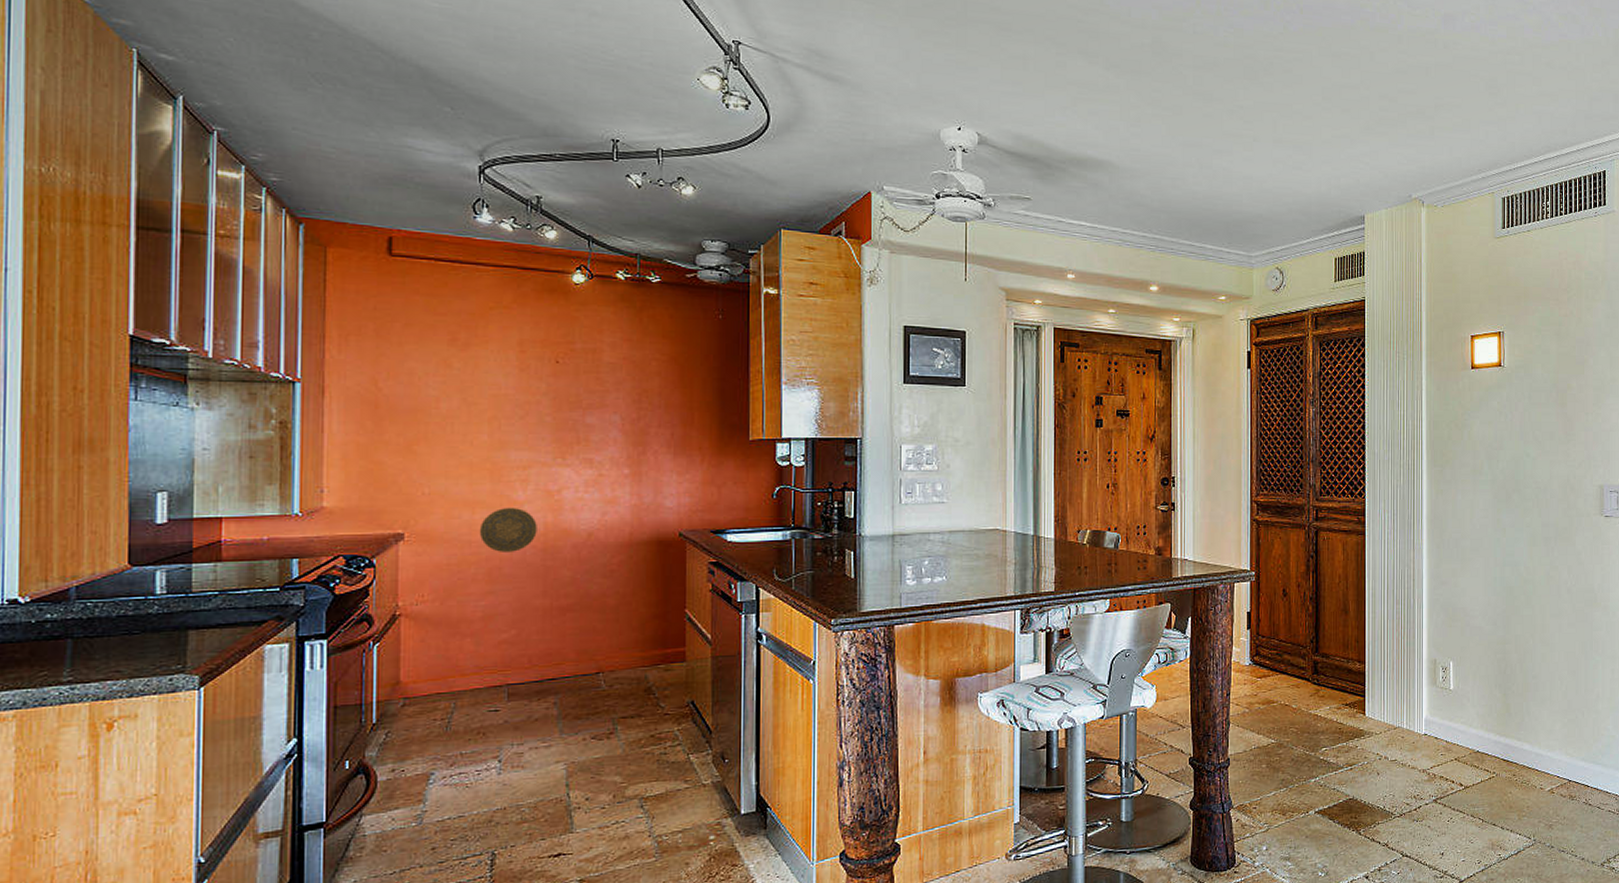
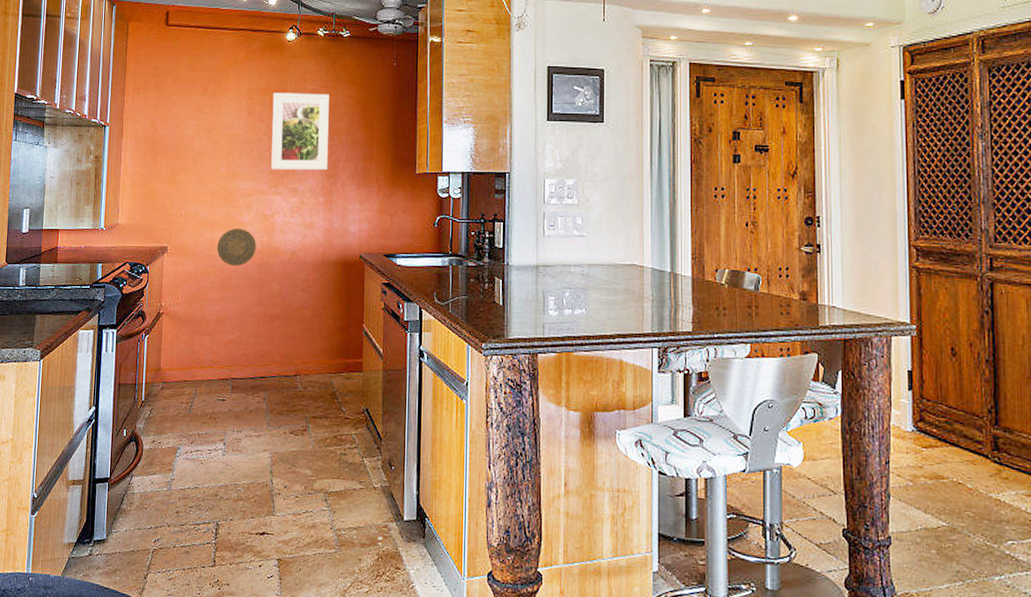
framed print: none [554,345,635,438] -> present [271,93,330,171]

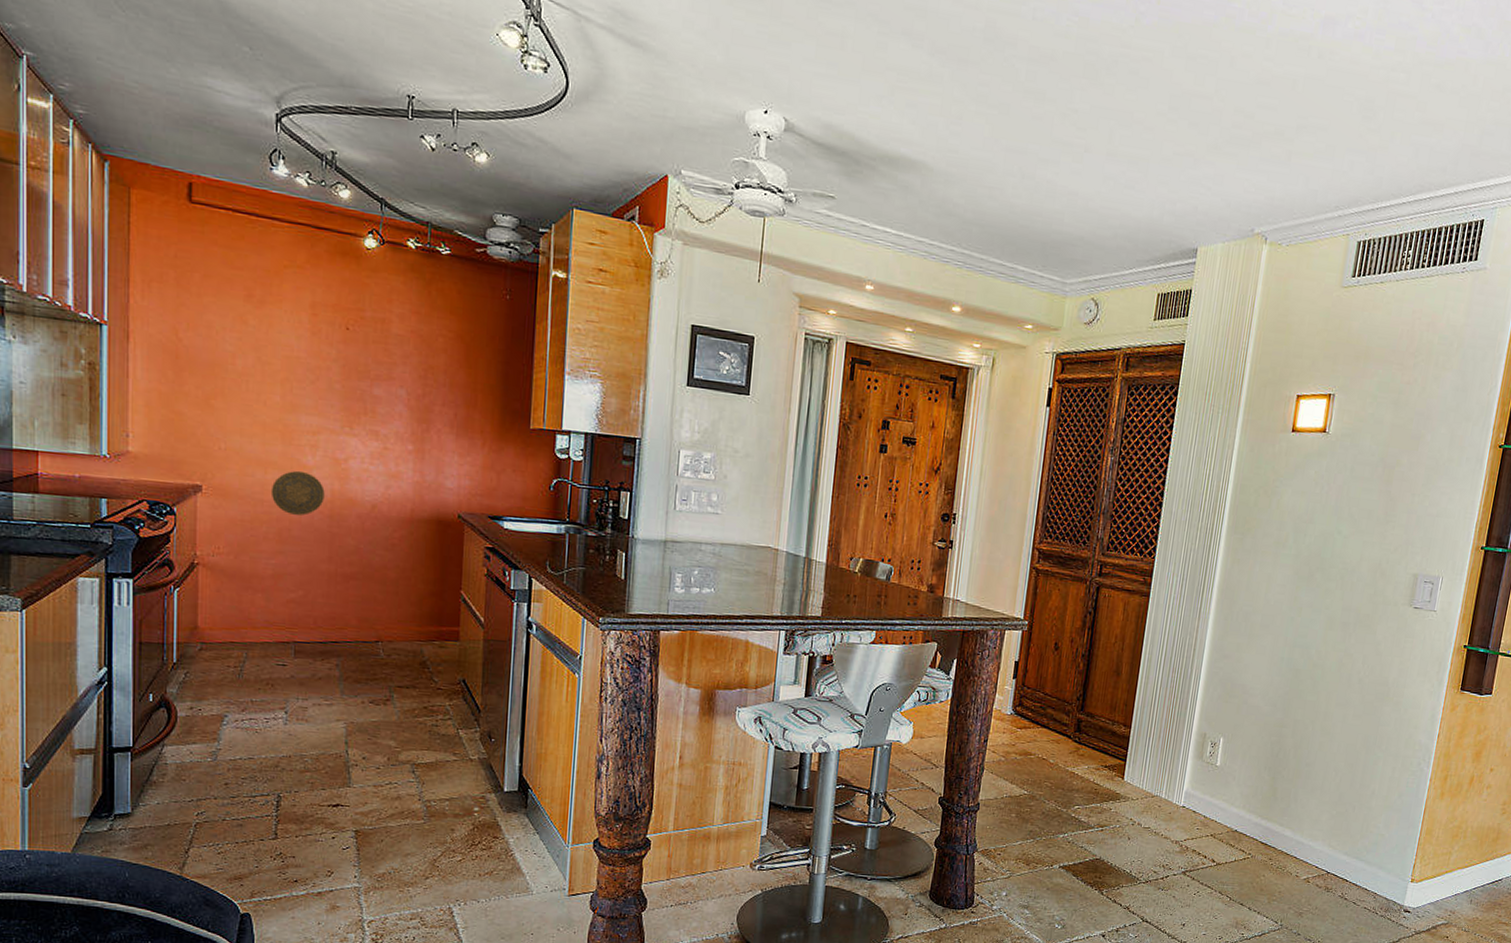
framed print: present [271,93,330,171] -> none [344,311,422,413]

